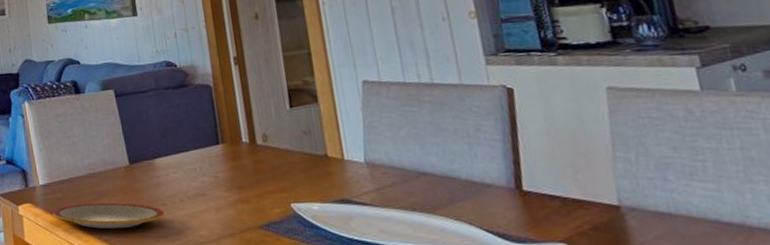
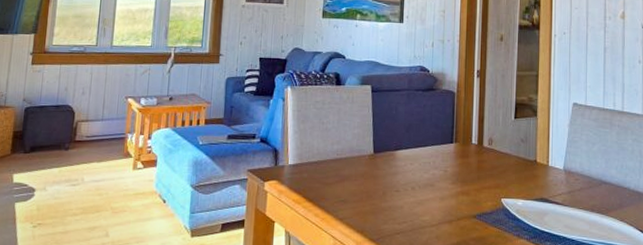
plate: present [53,202,165,229] -> none [296,184,396,210]

